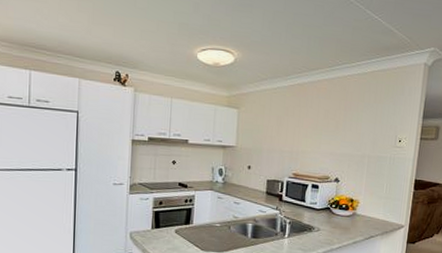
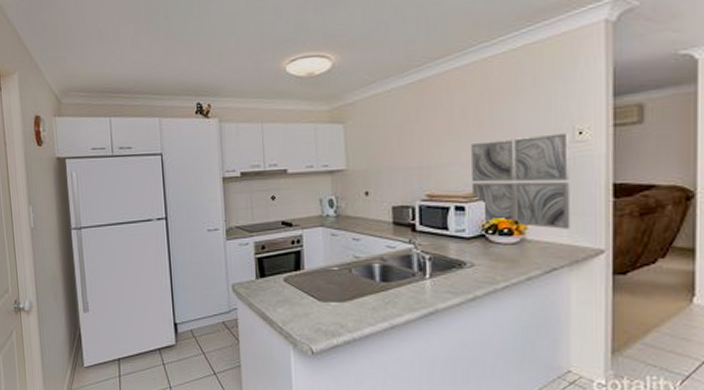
wall art: none [325,138,393,209] -> present [471,133,571,229]

